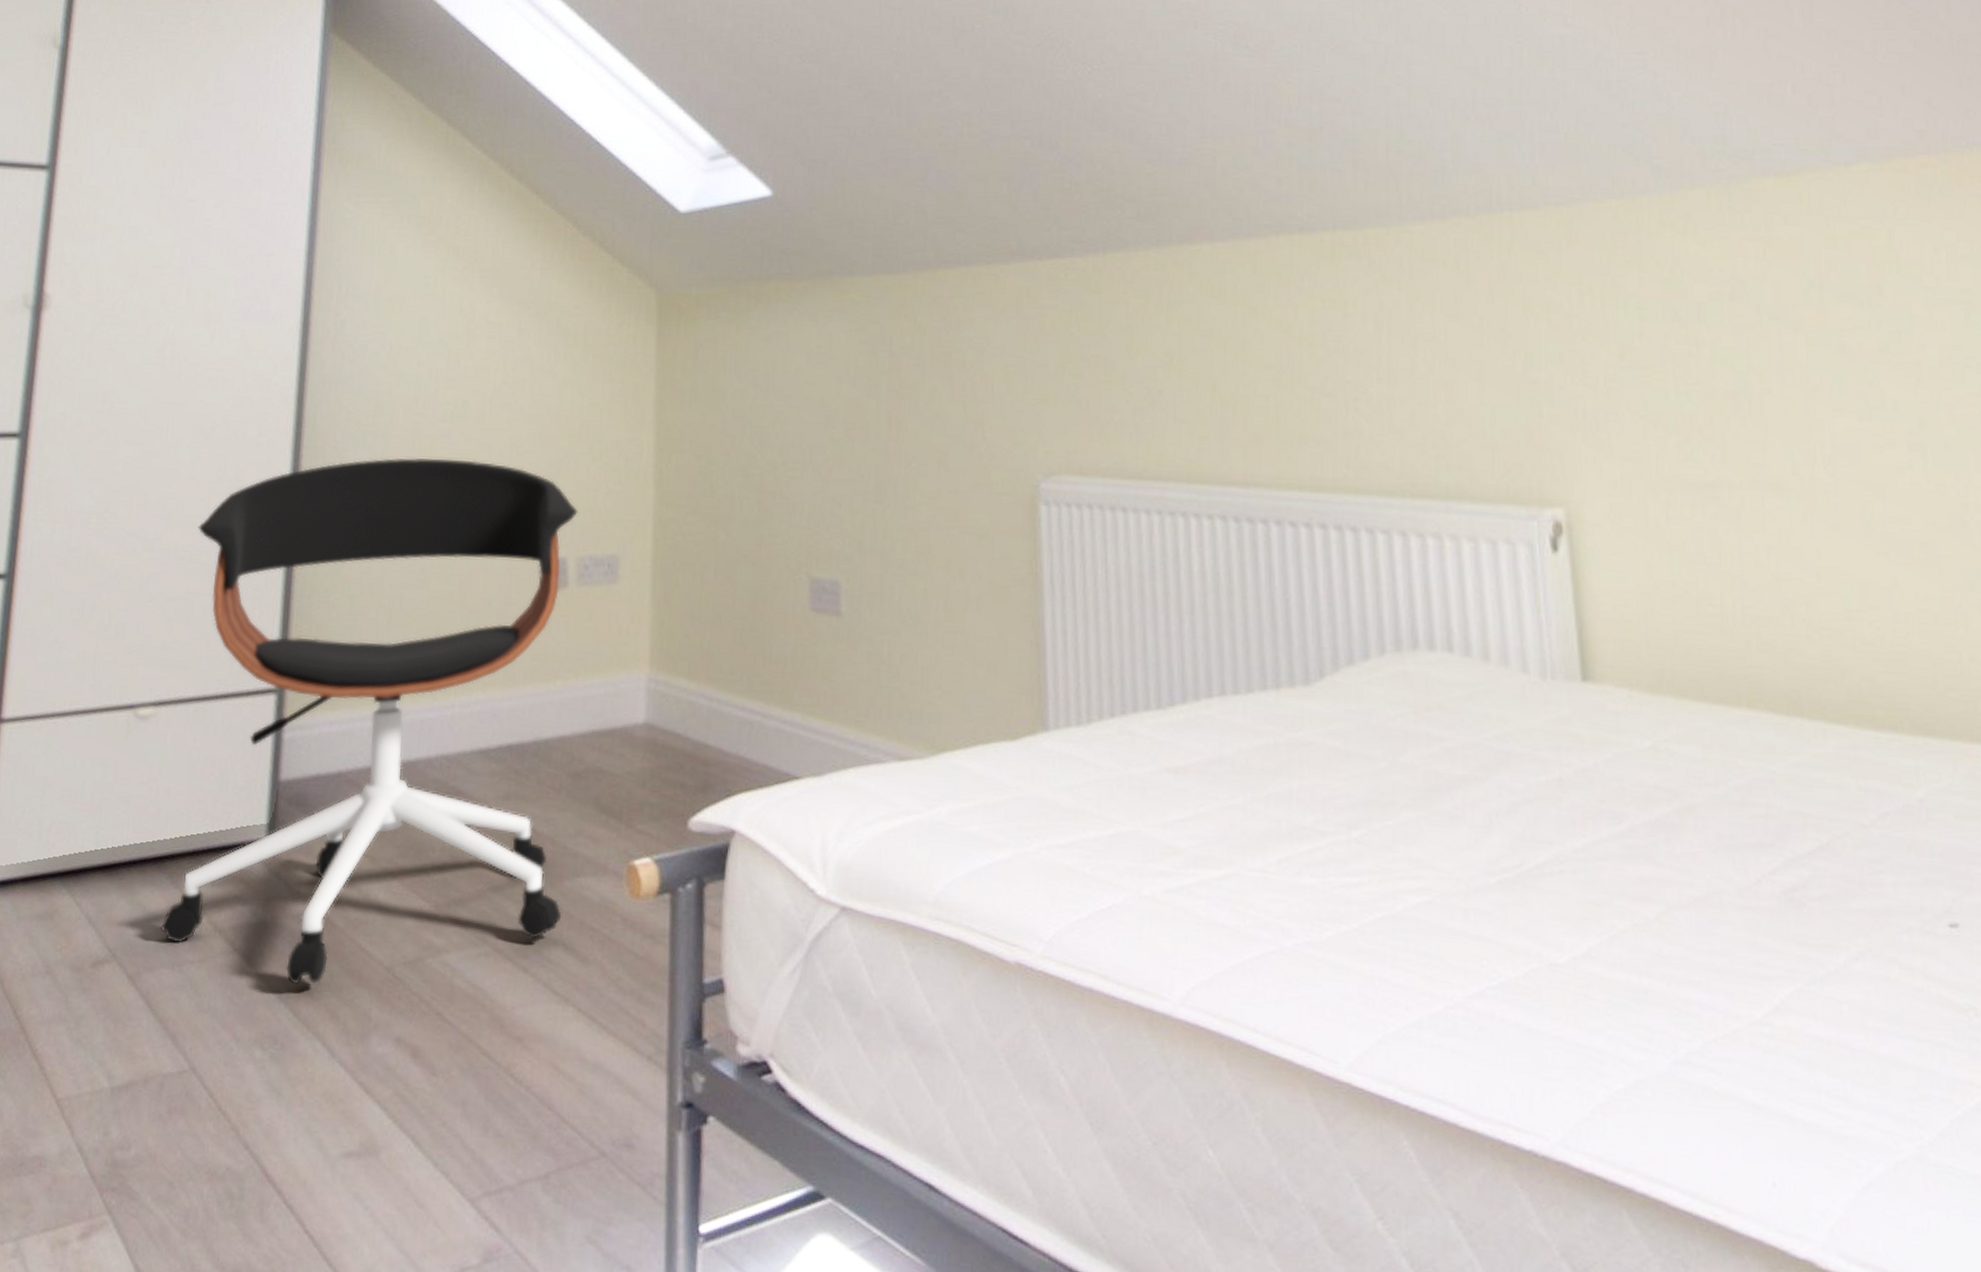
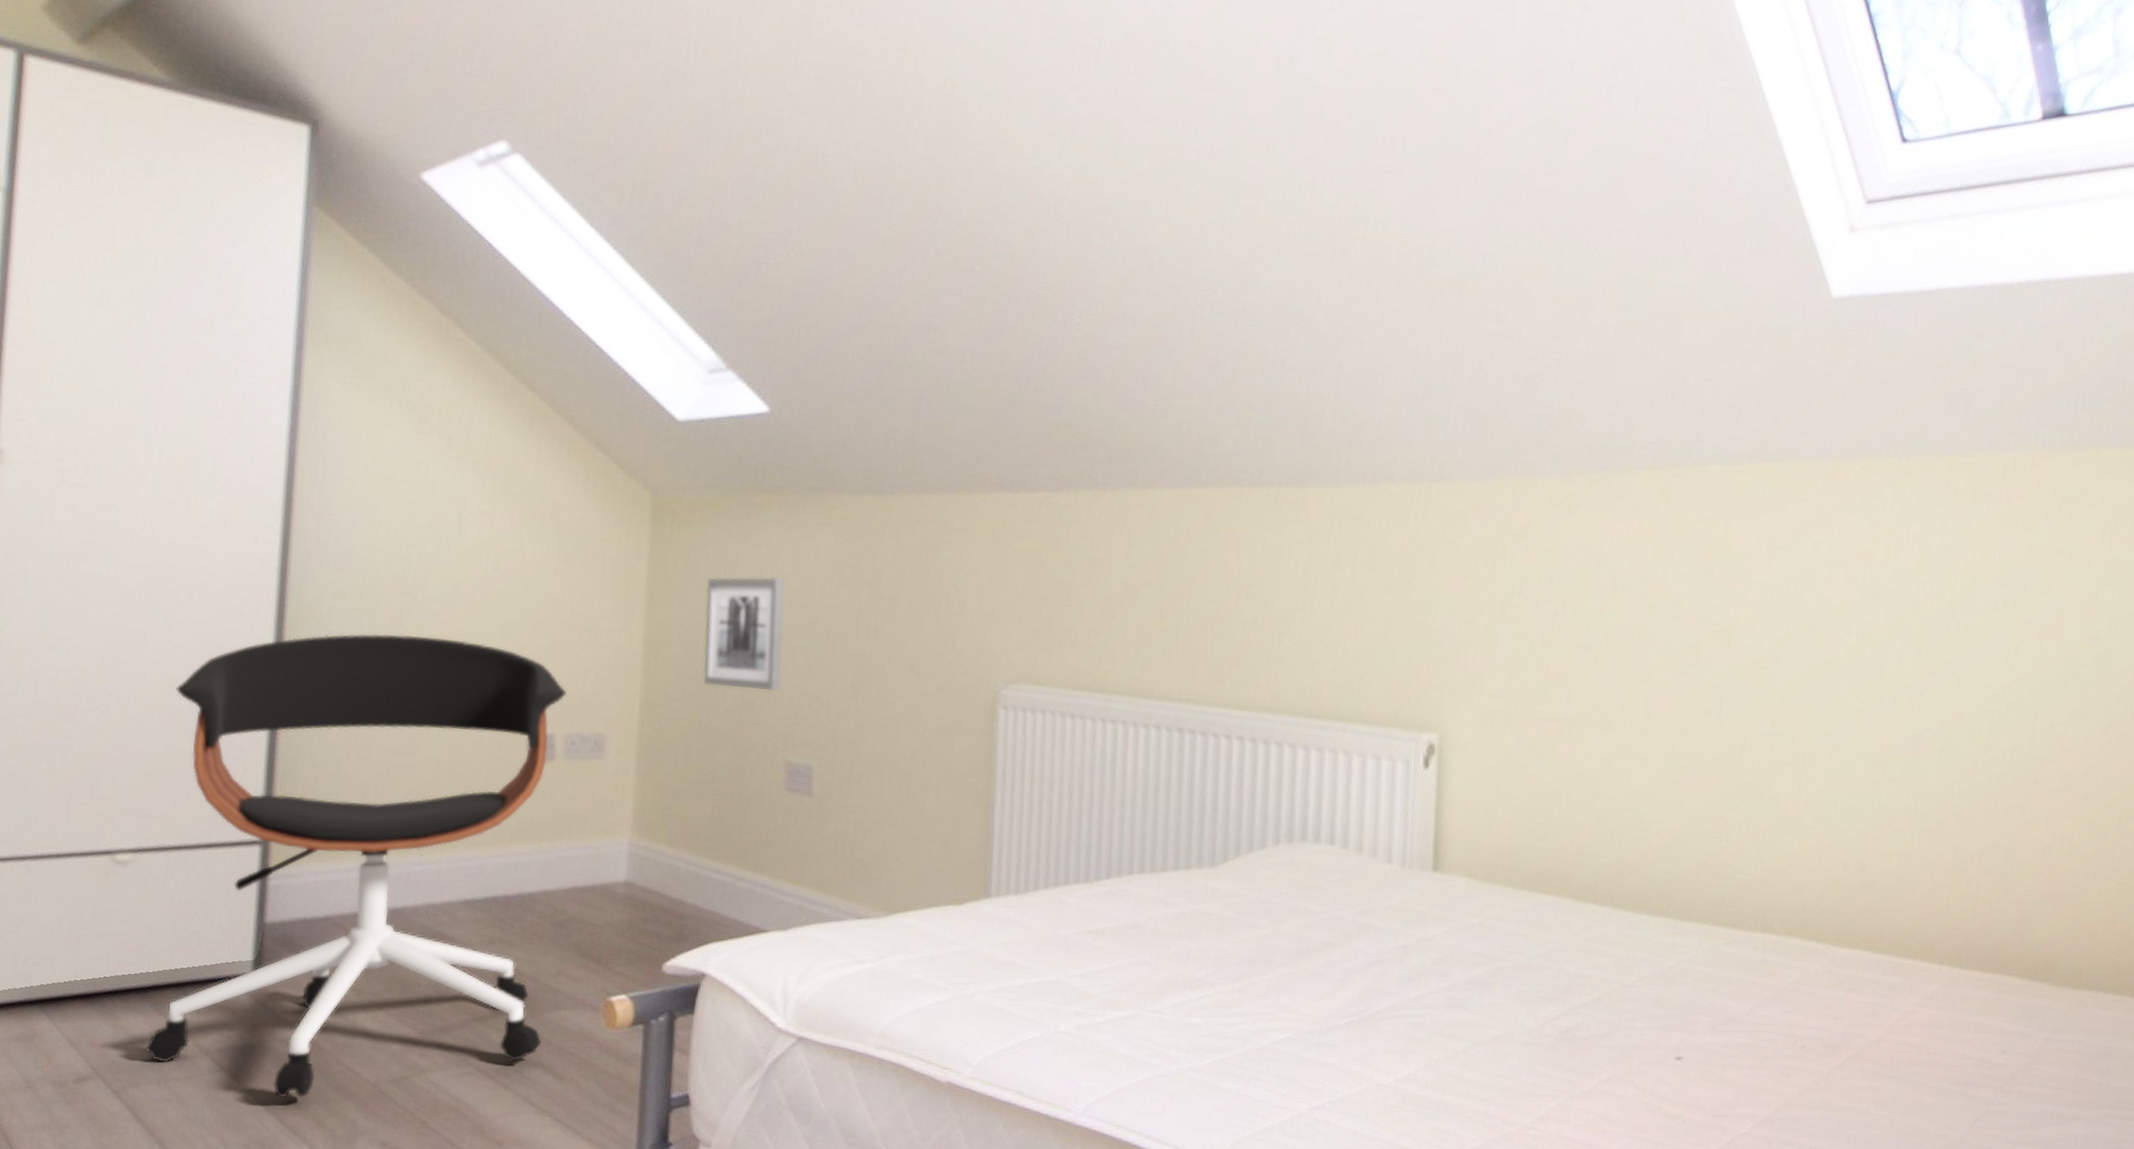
wall art: none [716,371,801,499] -> present [702,576,785,692]

